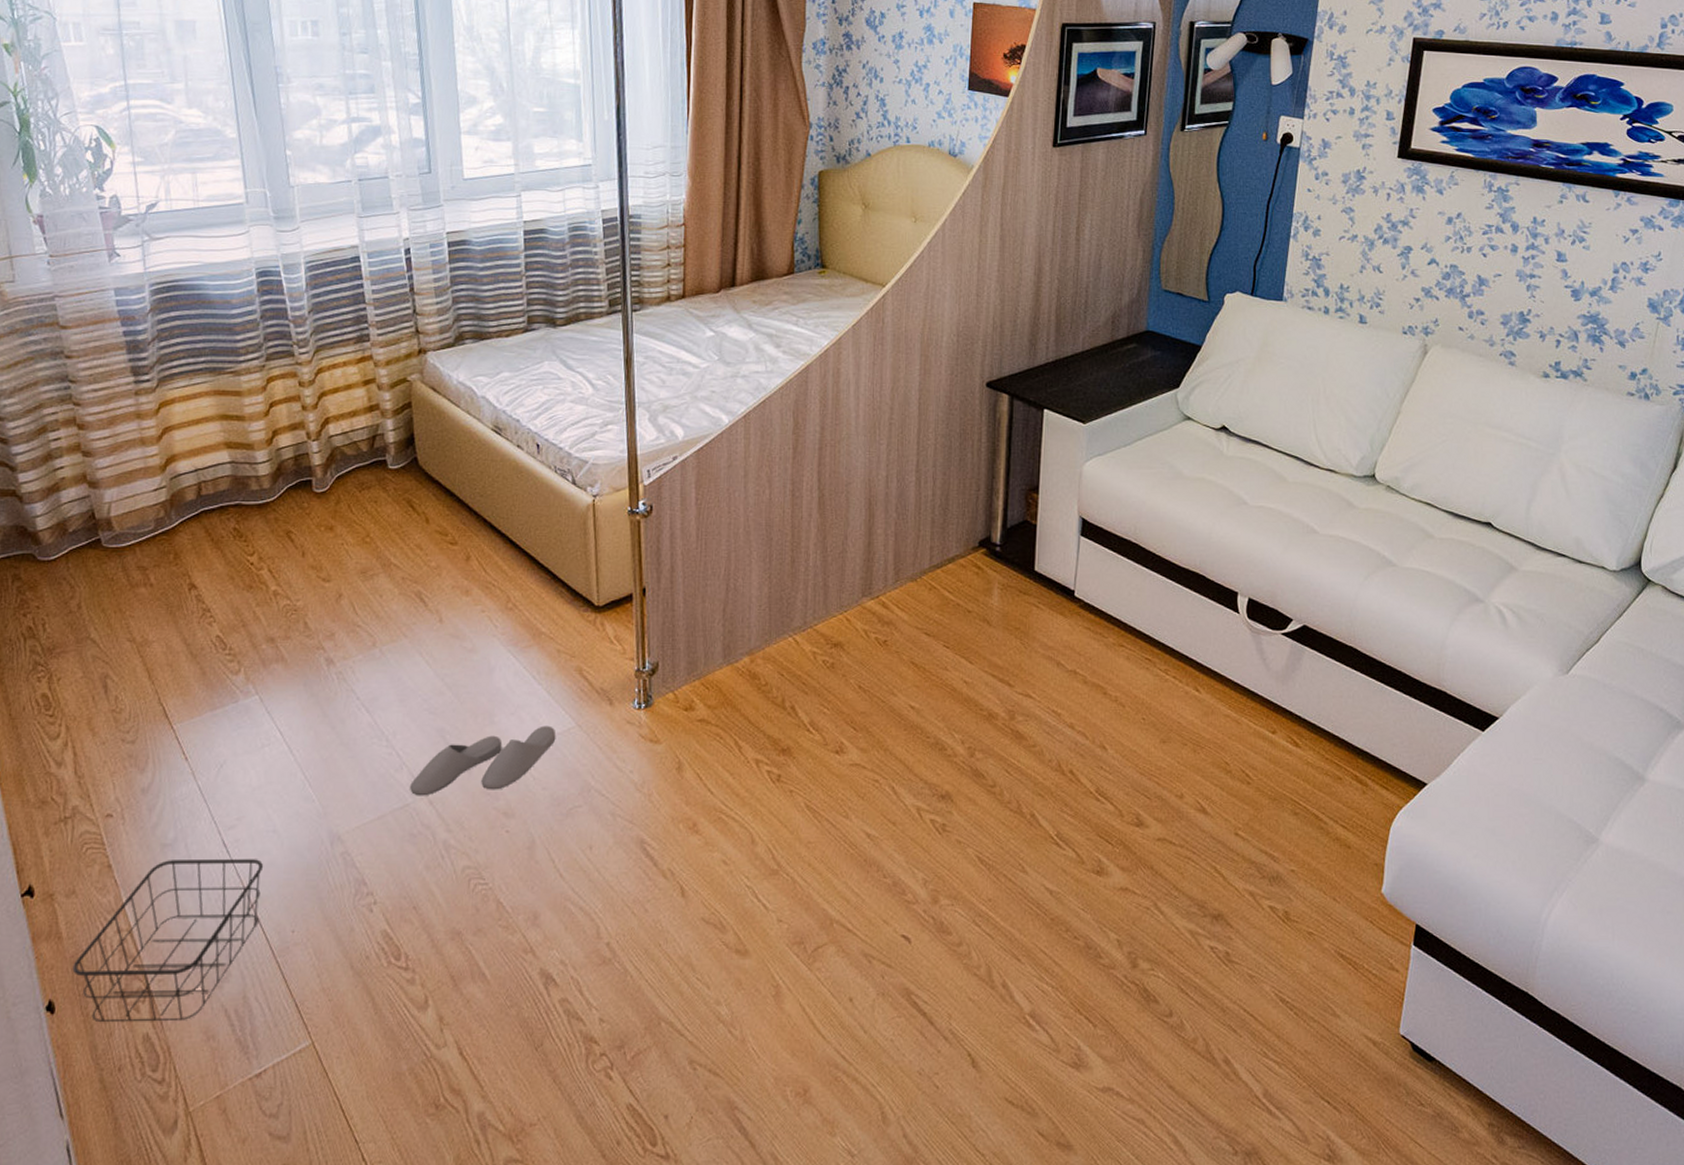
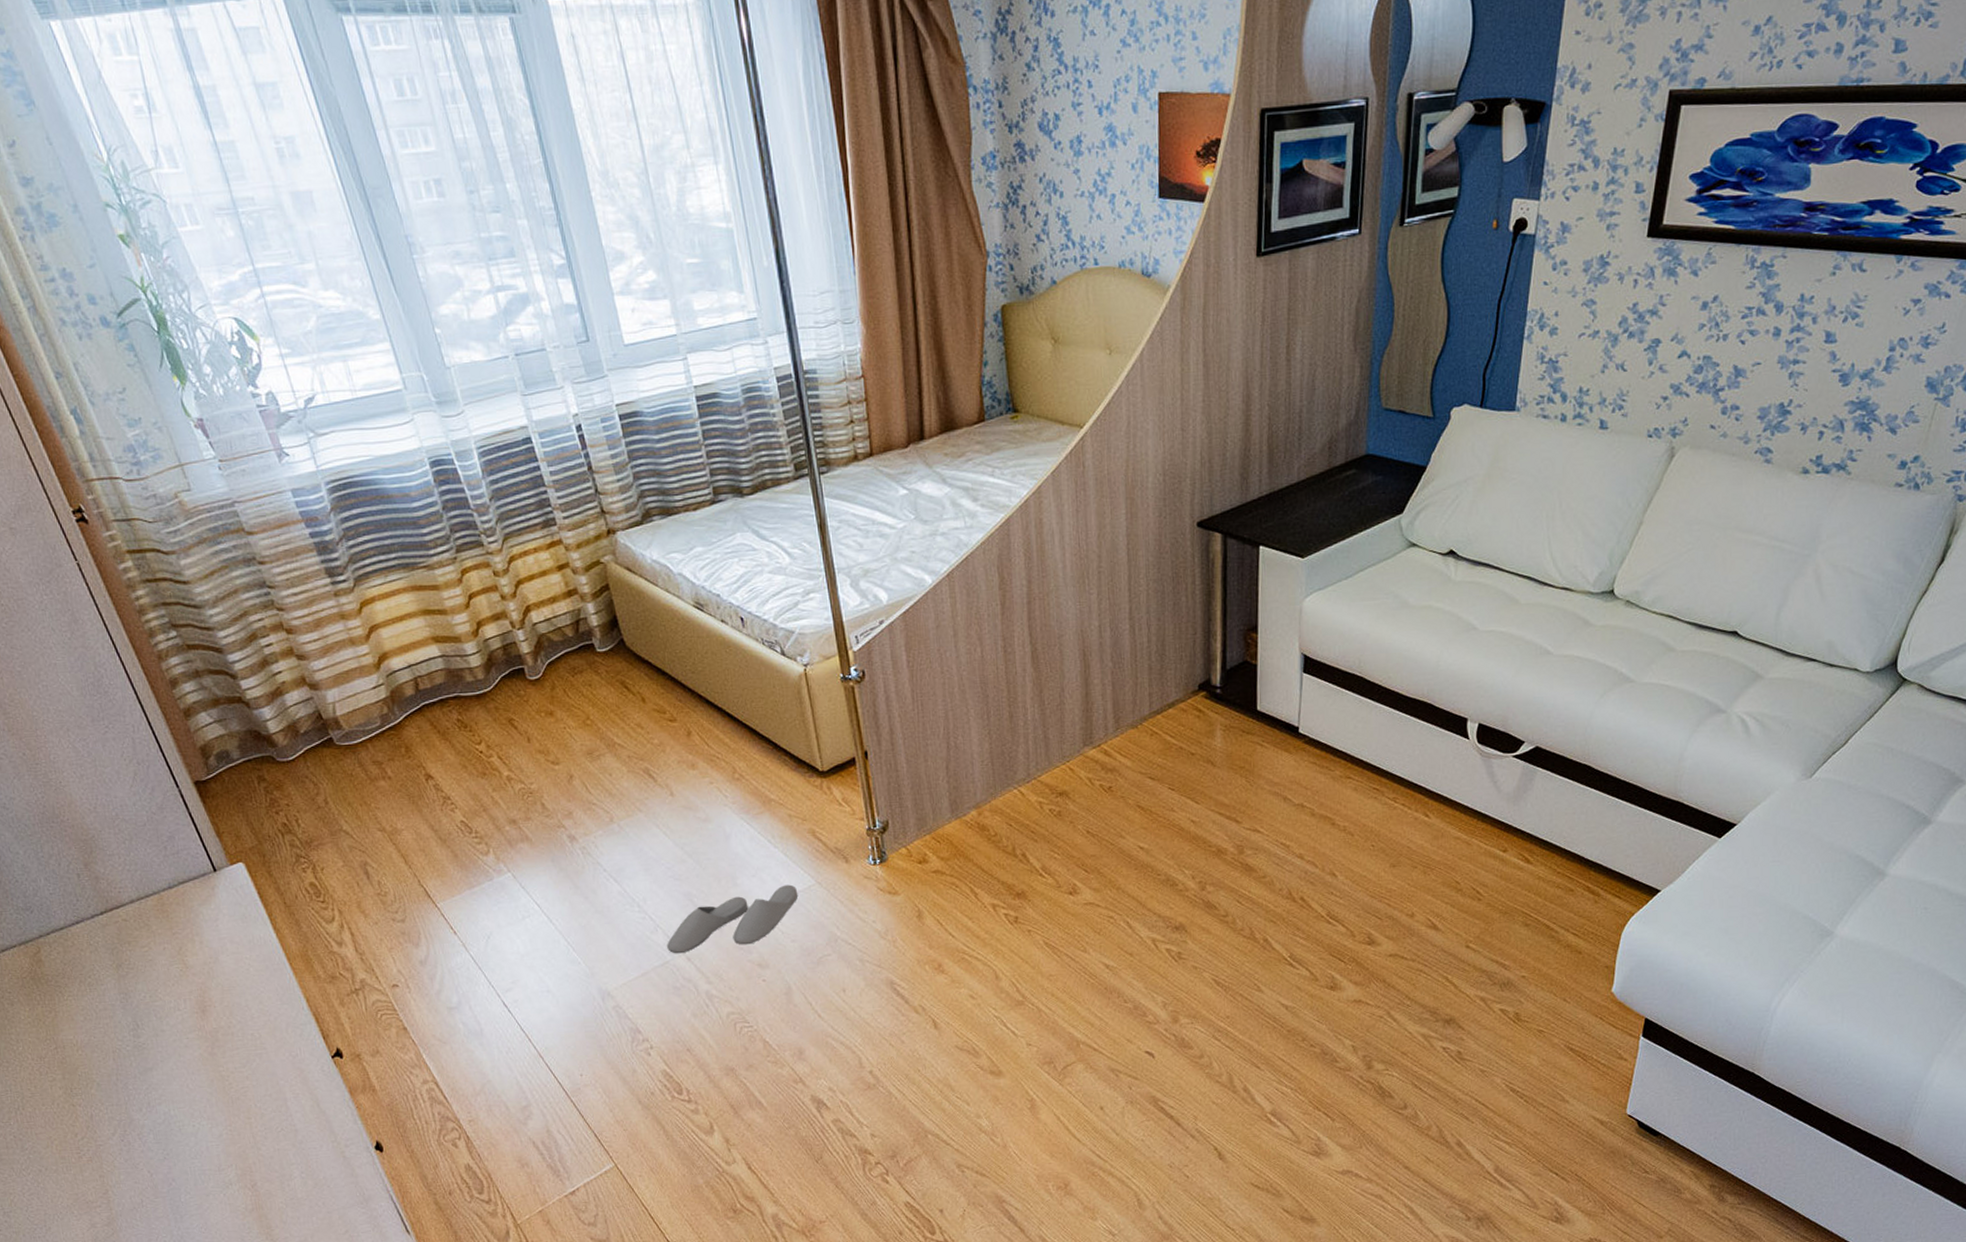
basket: present [72,859,264,1023] -> none [390,1016,549,1157]

